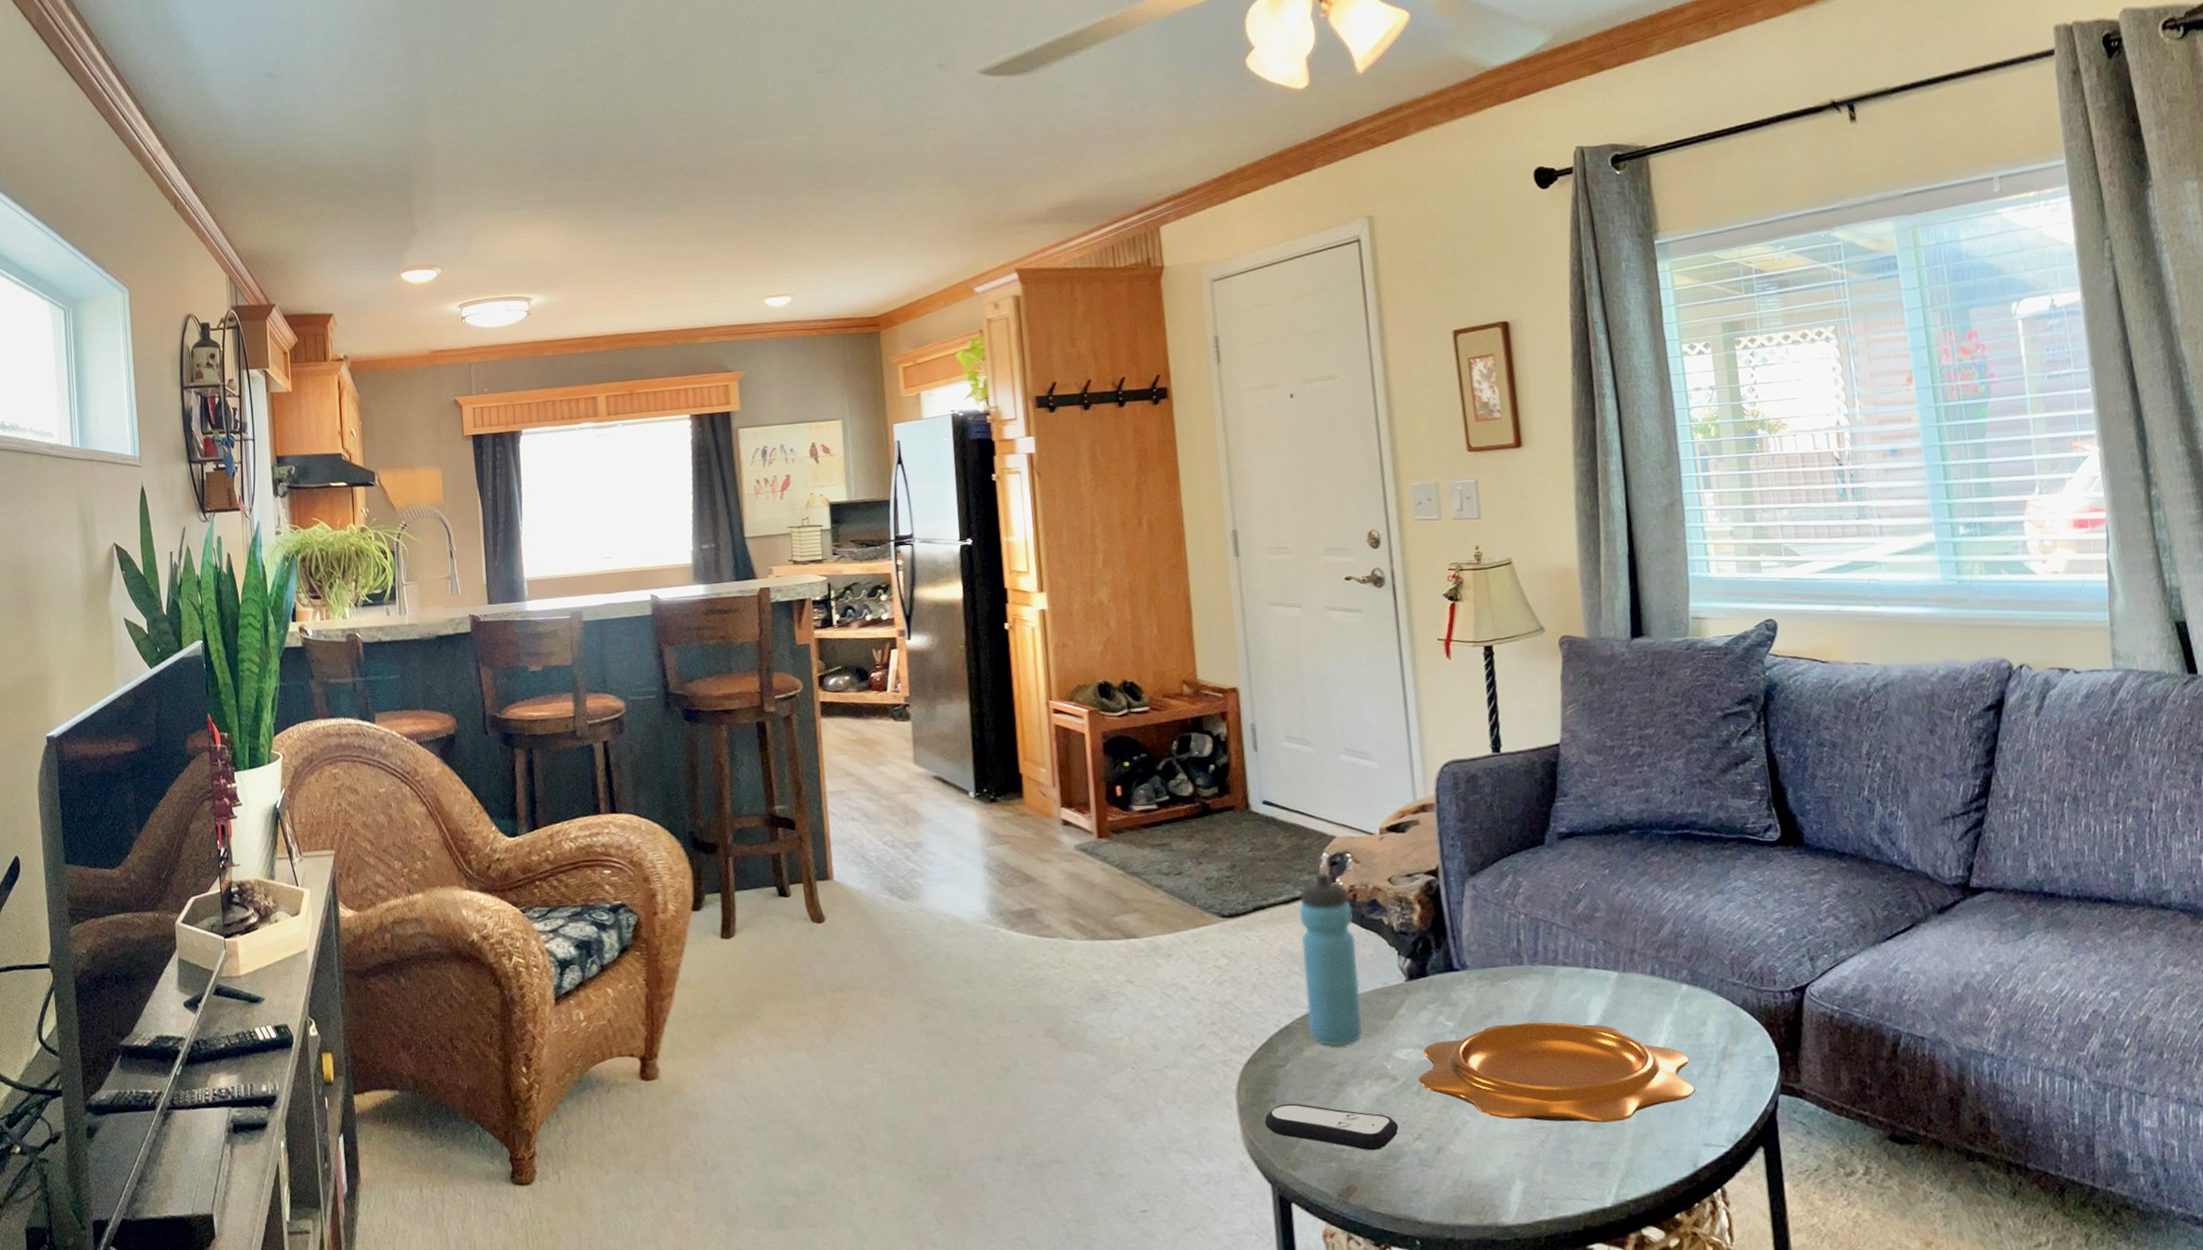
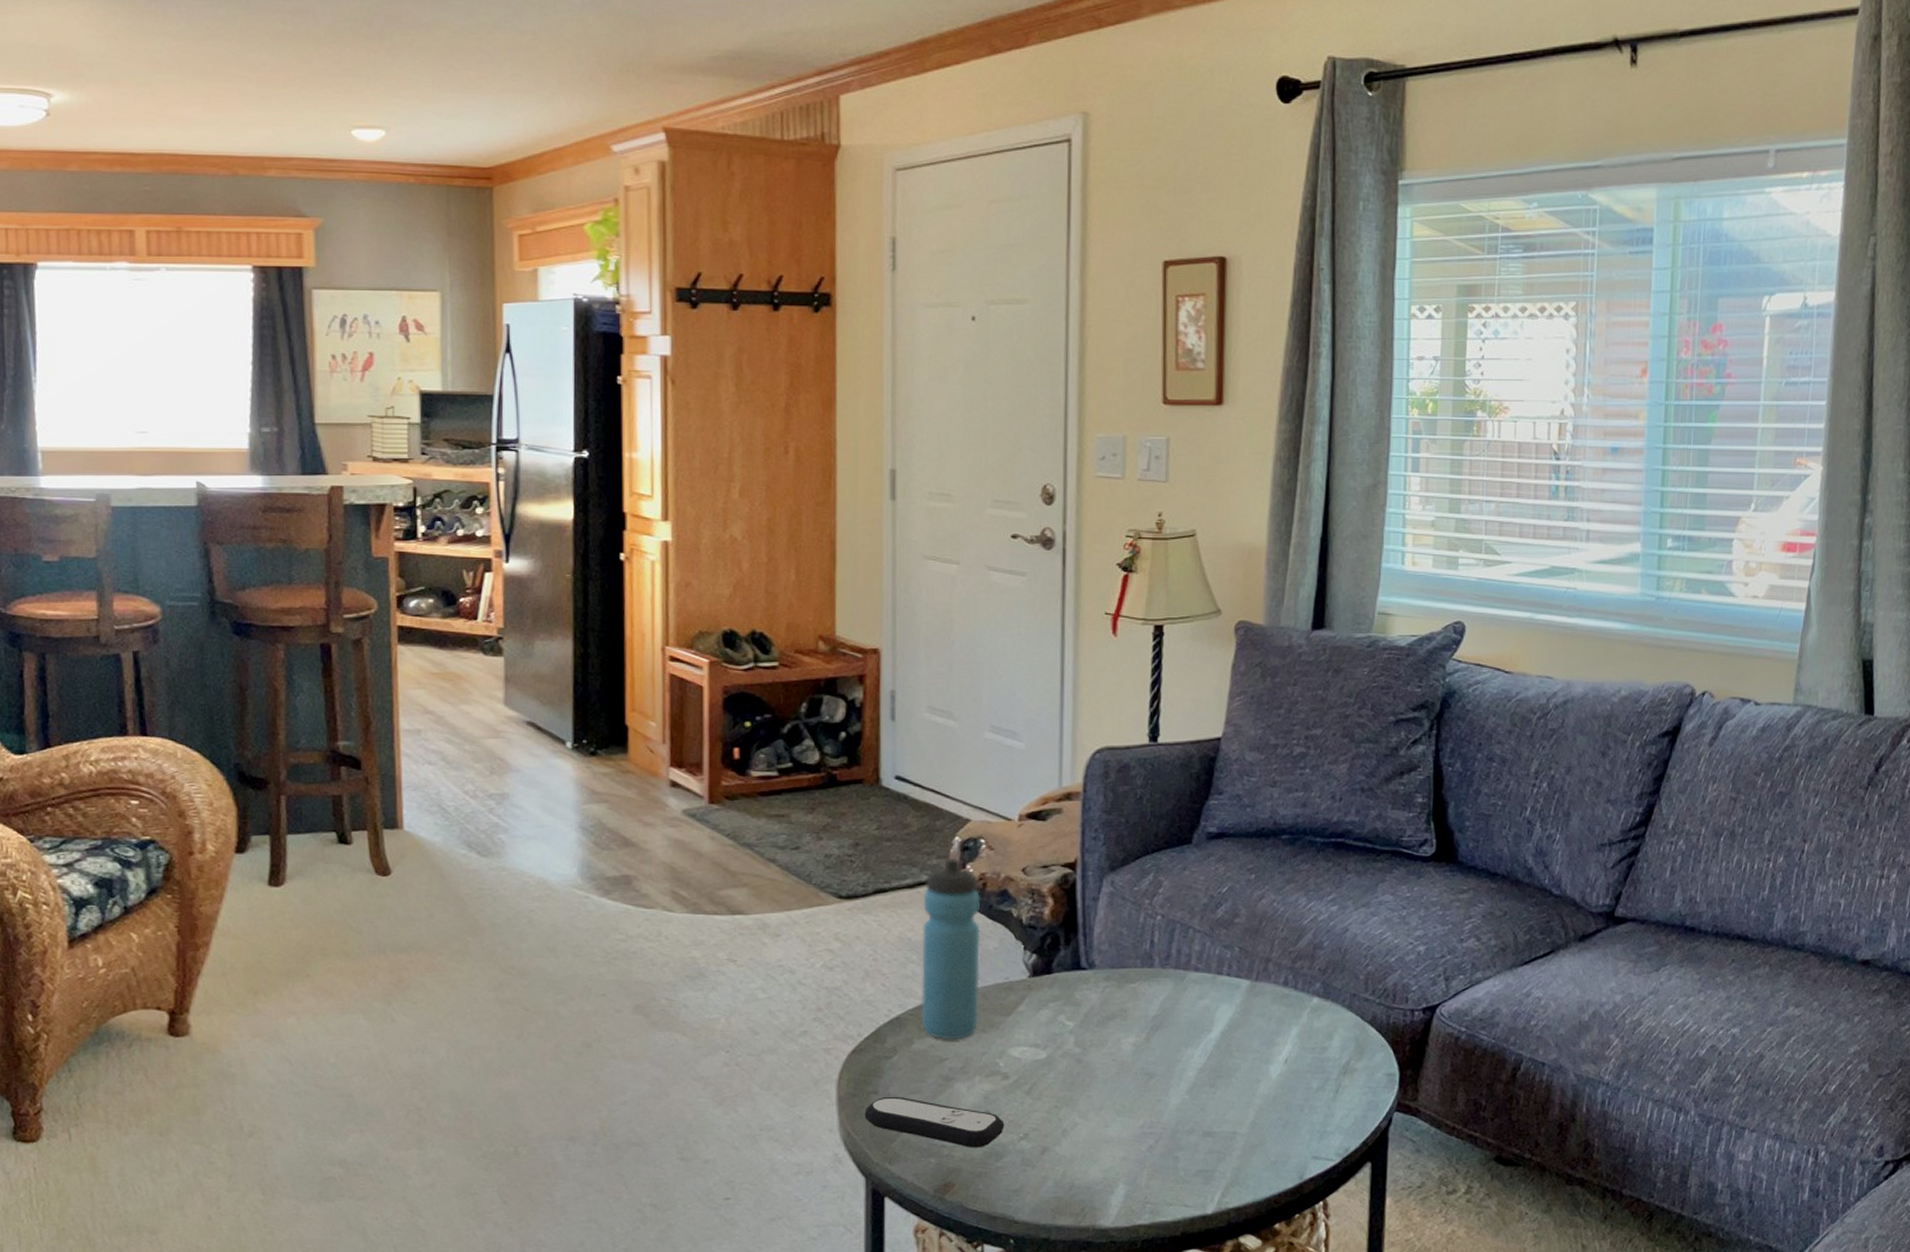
decorative bowl: present [1419,1022,1695,1123] -> none [1031,1027,1312,1131]

